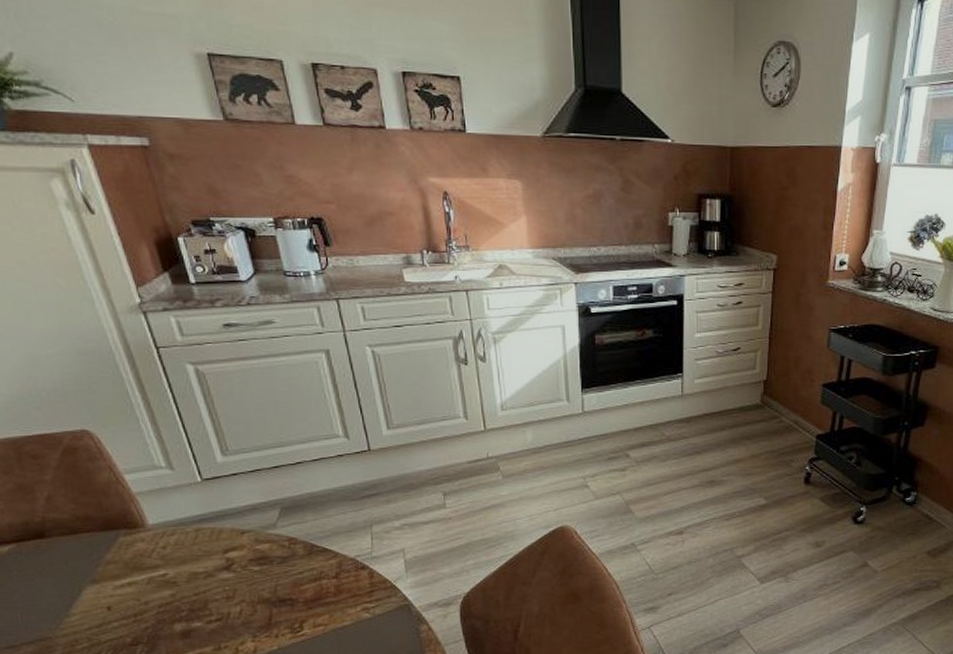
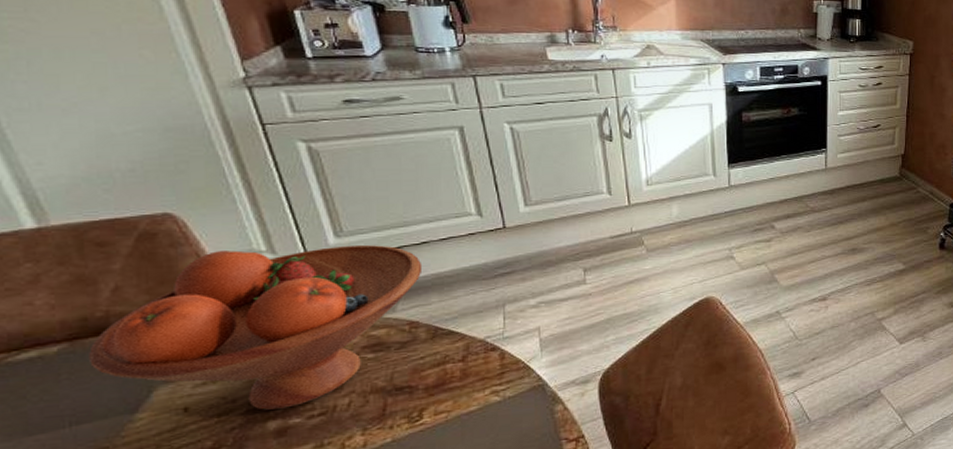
fruit bowl: none [31,463,298,613] -> present [87,244,423,410]

